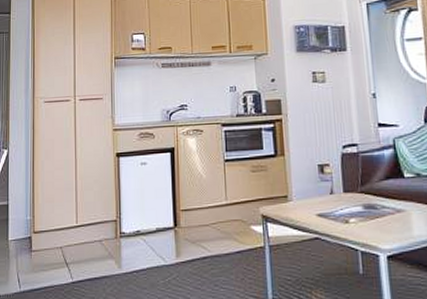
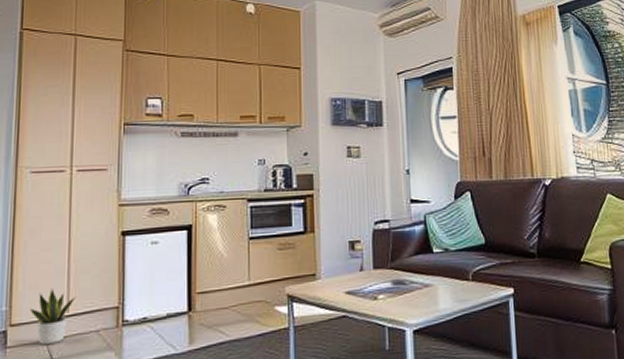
potted plant: none [48,202,83,251] -> present [30,289,76,346]

